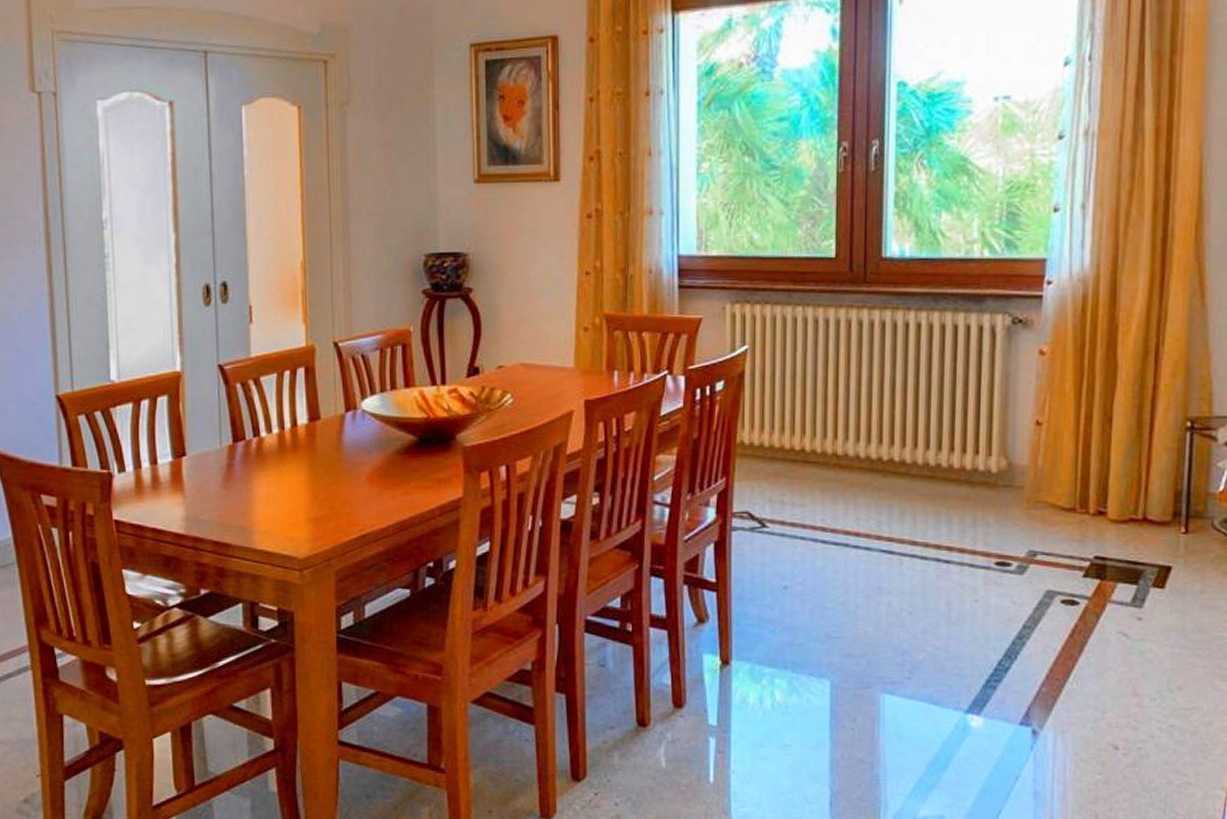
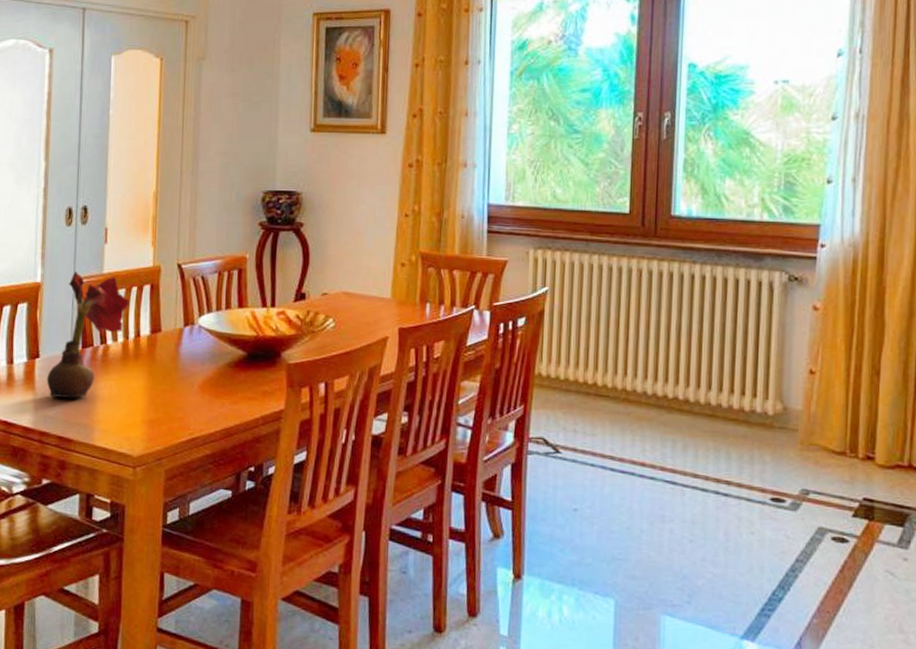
flower: none [196,356,282,498] -> present [46,270,129,398]

